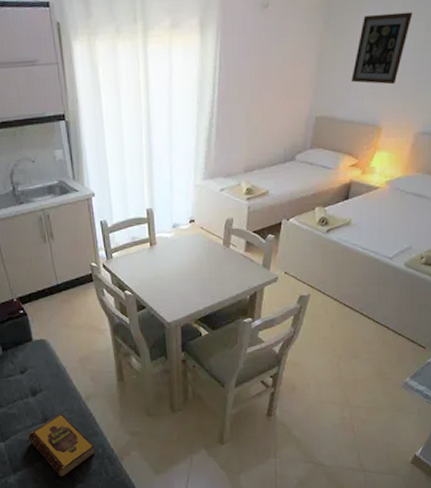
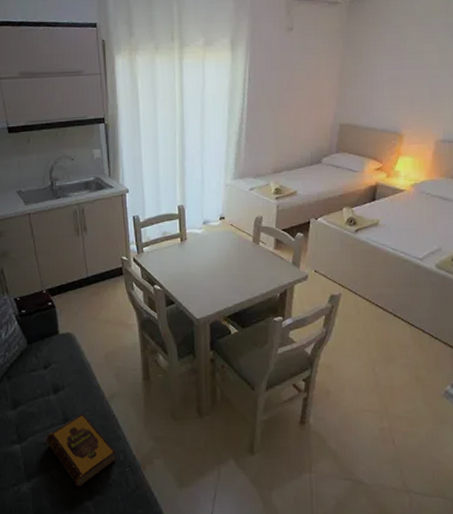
wall art: present [352,11,413,85] -> none [372,35,426,97]

